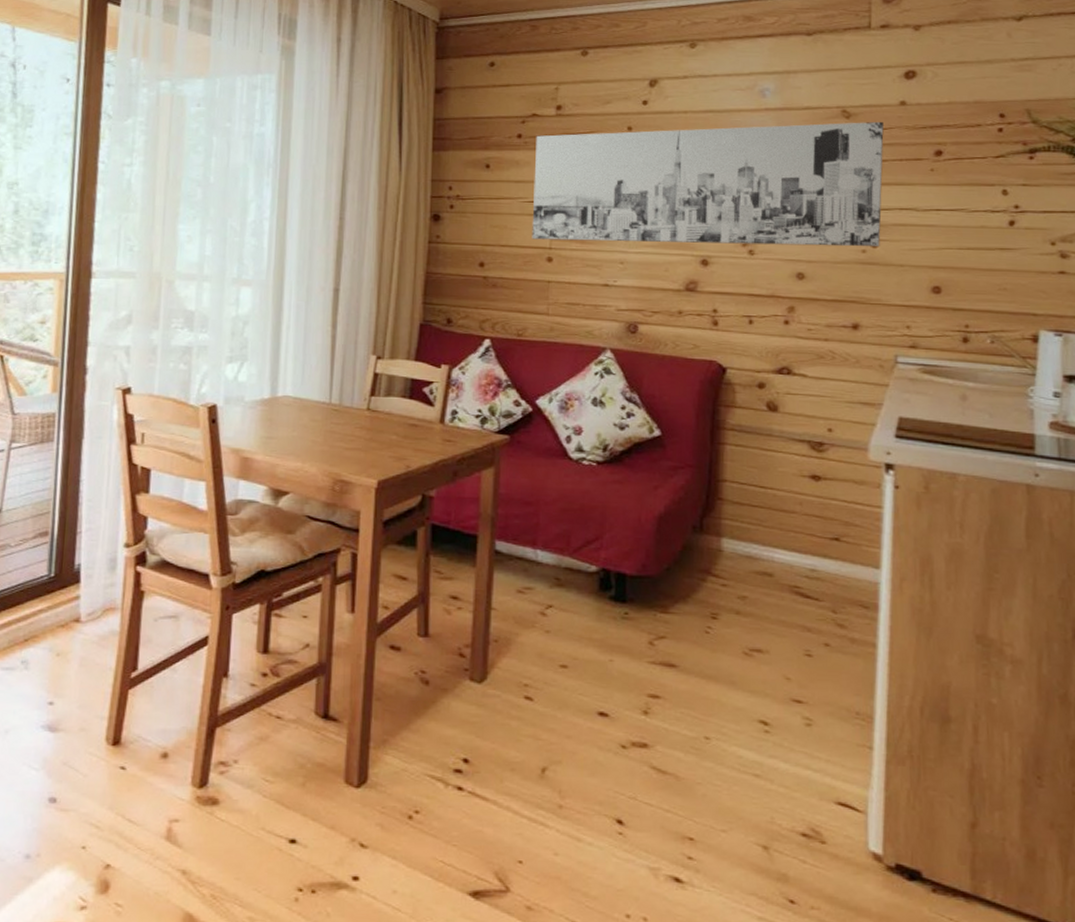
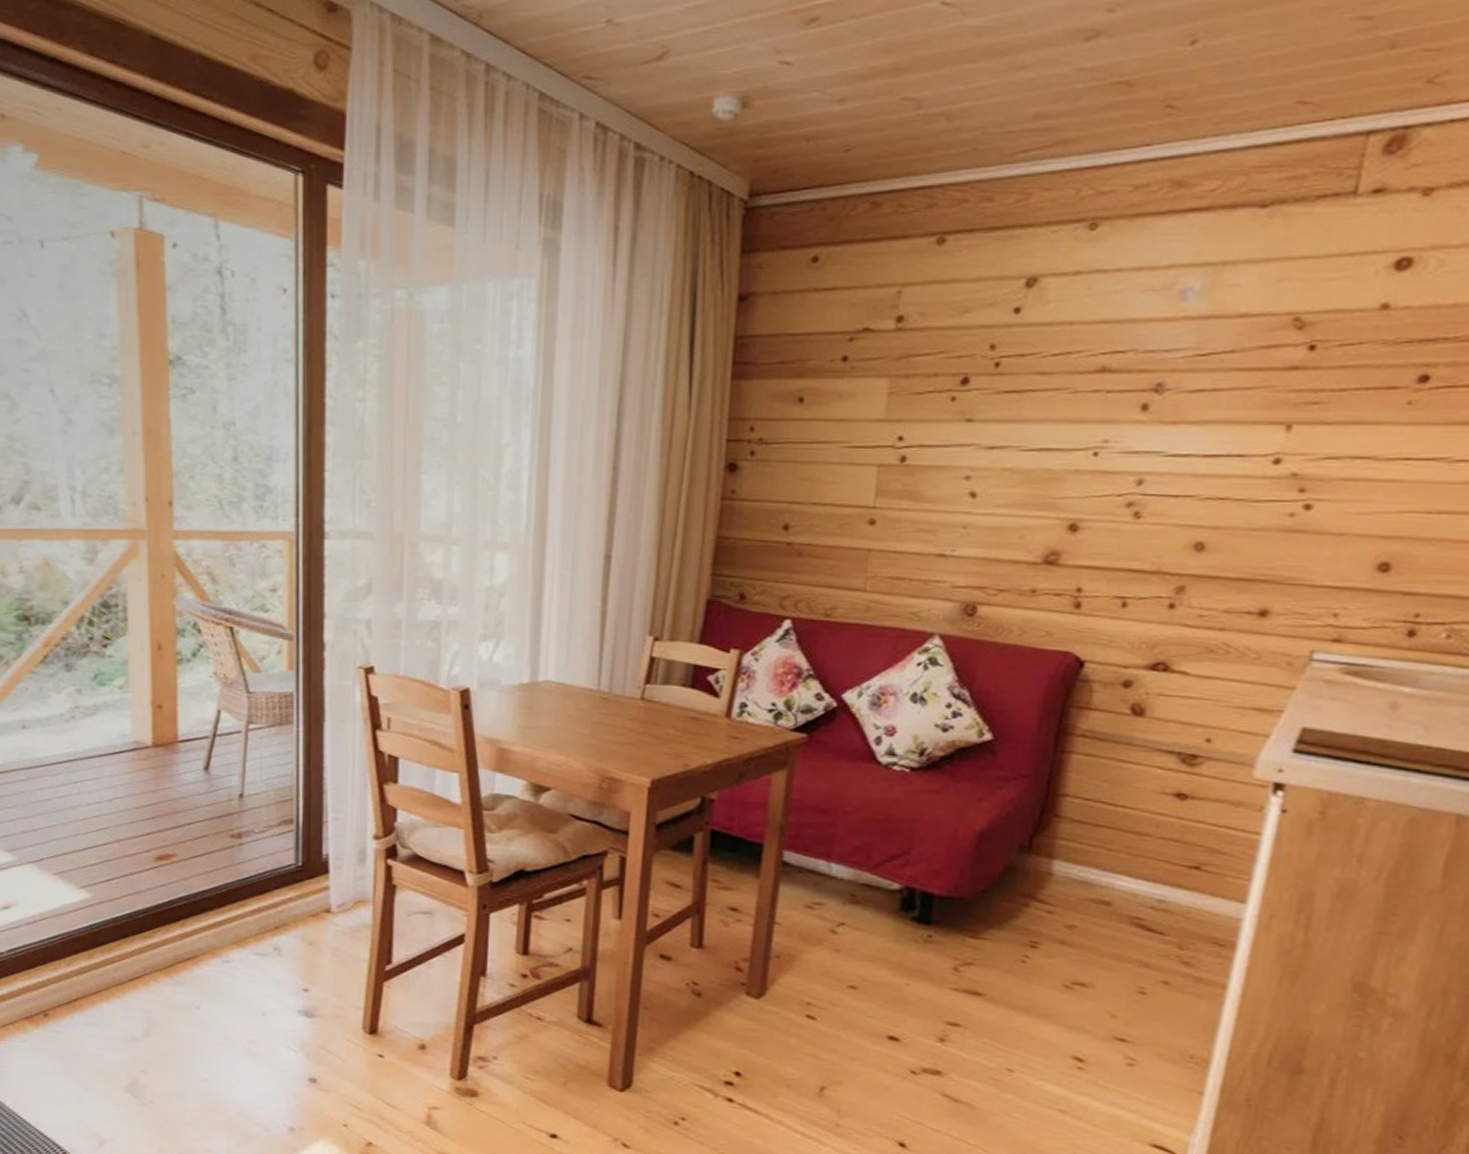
wall art: present [532,121,884,248] -> none [851,333,1351,510]

